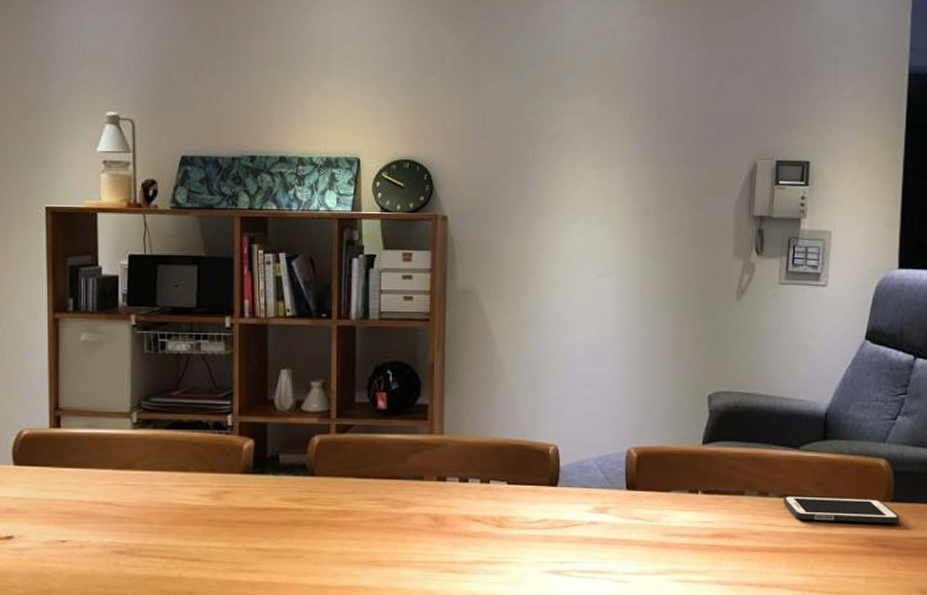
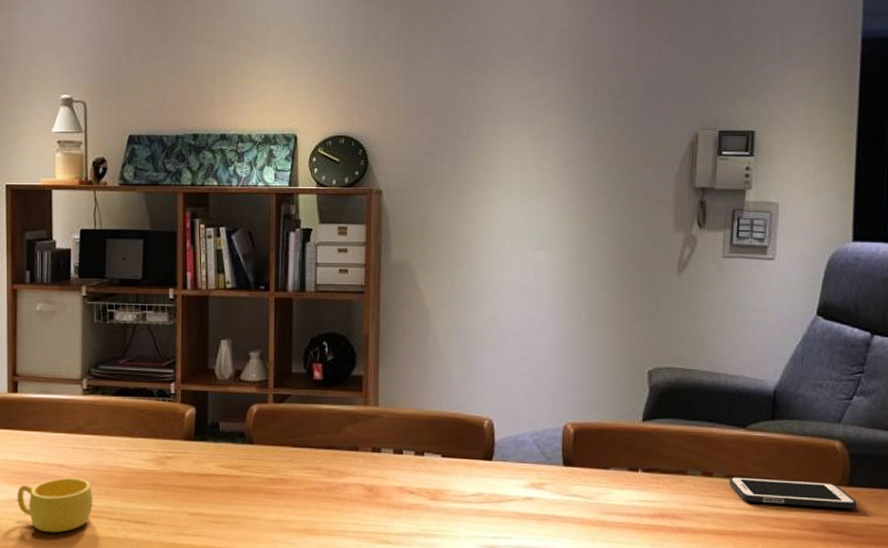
cup: none [61,516,144,575] -> present [17,477,93,533]

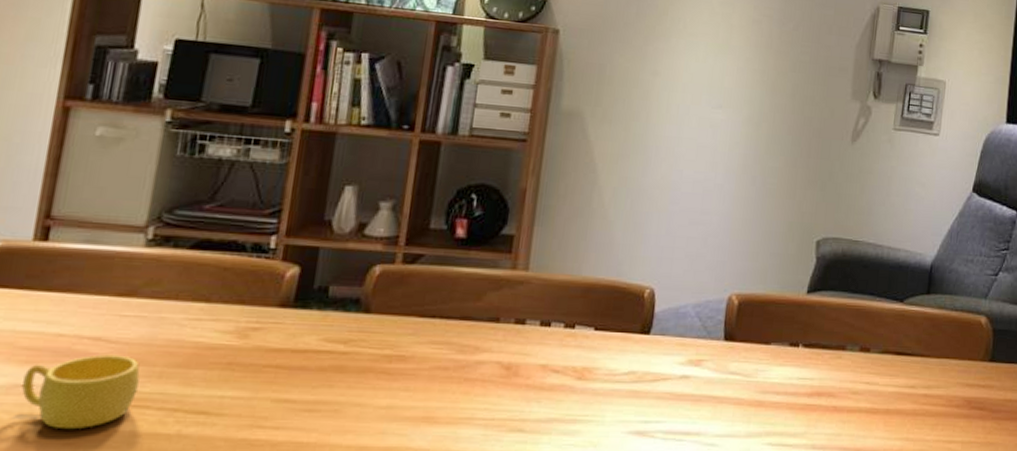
cell phone: present [728,477,857,509] -> none [884,352,997,385]

